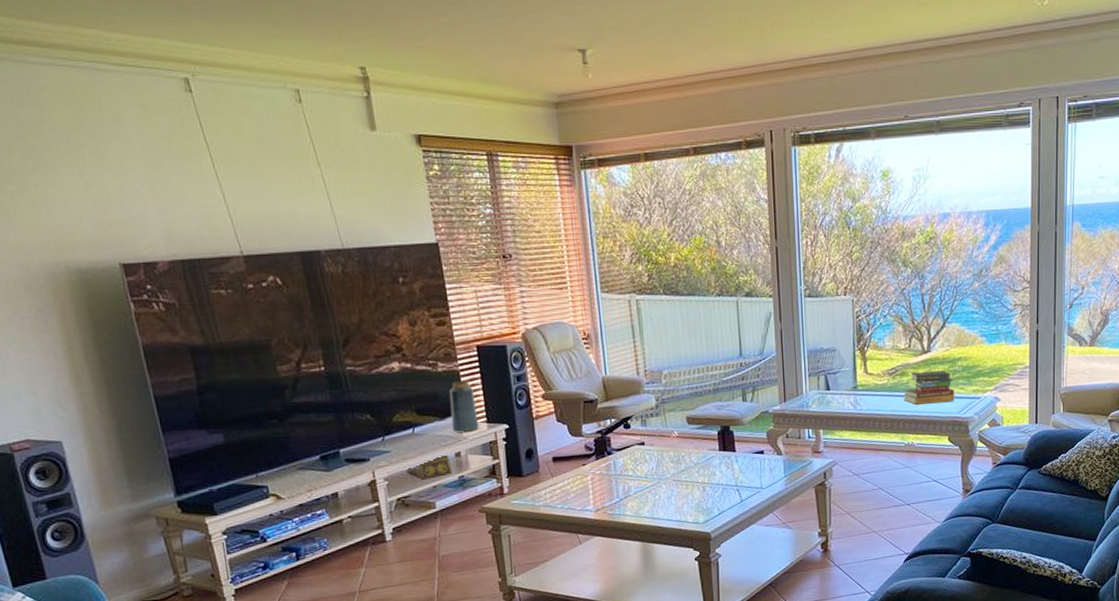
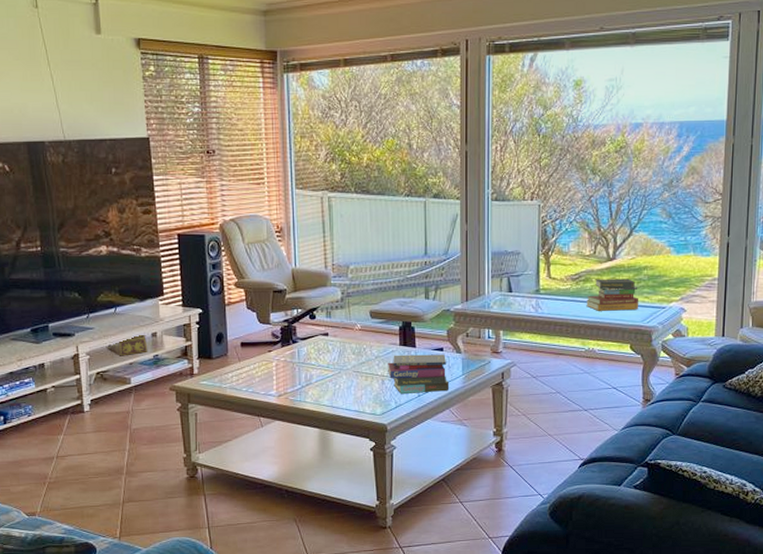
vase: present [450,381,480,432] -> none [150,266,176,314]
books: none [707,457,772,500] -> present [387,354,450,394]

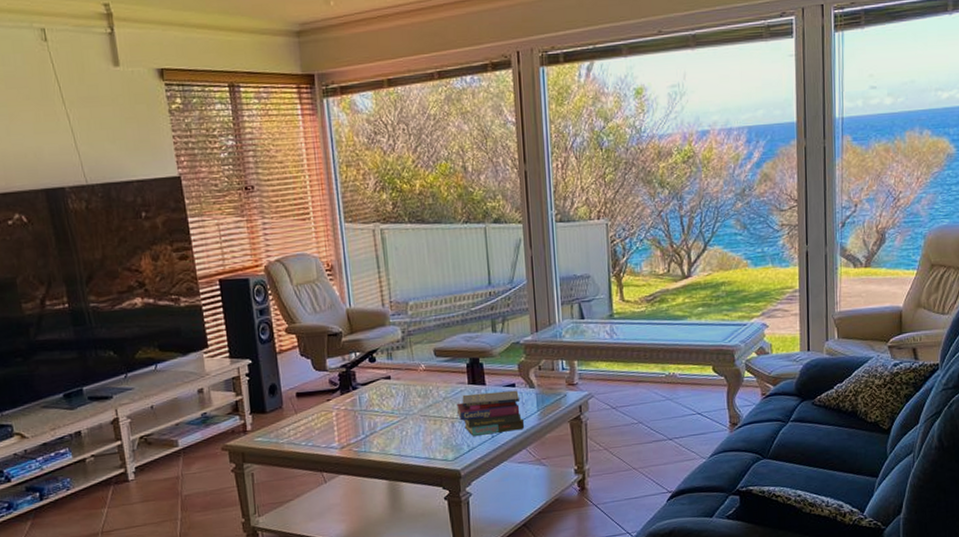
decorative box: present [107,335,148,356] -> none [149,392,195,417]
books: present [586,278,639,311] -> none [663,296,719,333]

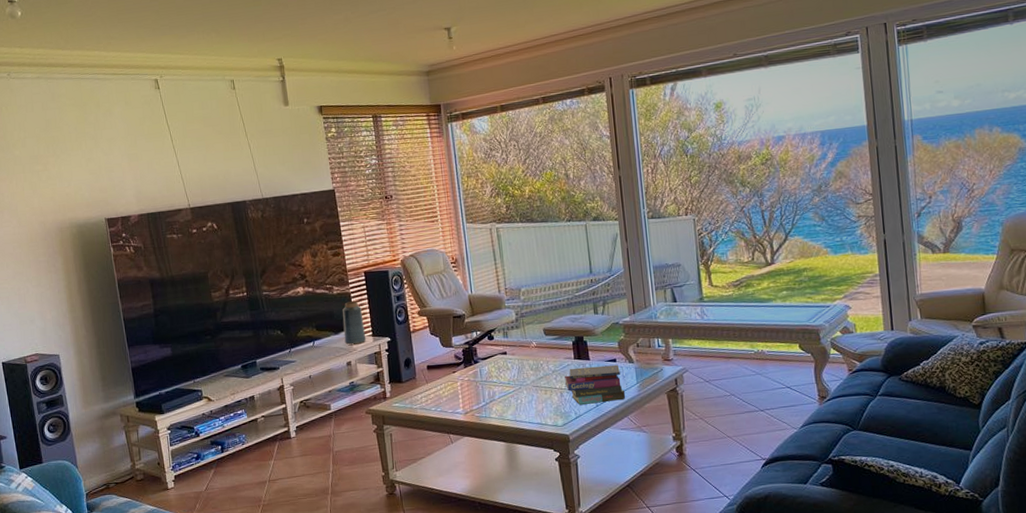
vase: none [192,315,222,368] -> present [343,301,367,345]

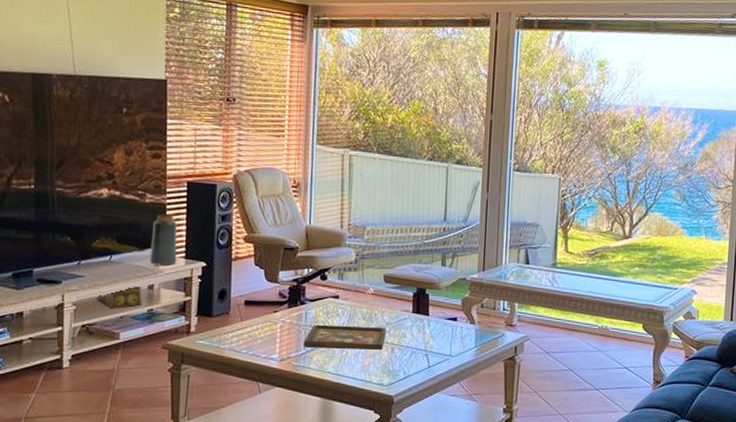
decorative box: none [308,365,345,385] -> present [96,287,143,309]
decorative tray: none [482,375,554,400] -> present [303,324,386,350]
books: present [564,364,626,405] -> none [398,322,462,364]

